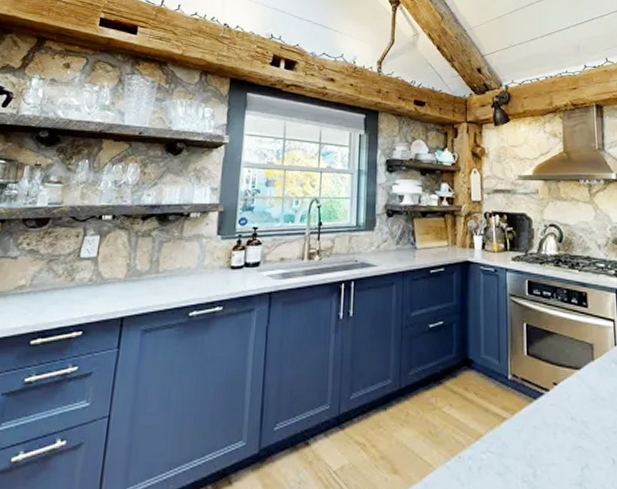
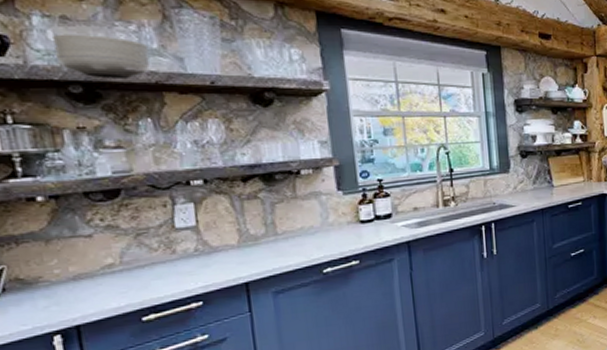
bowl: none [38,92,103,128] -> present [51,34,151,80]

